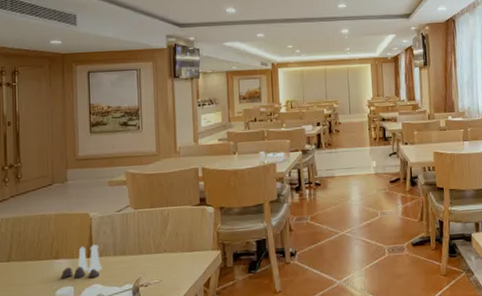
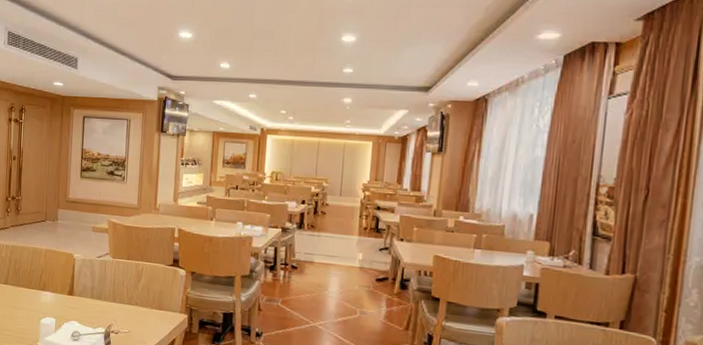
salt and pepper shaker set: present [60,244,102,279] -> none [45,283,80,315]

